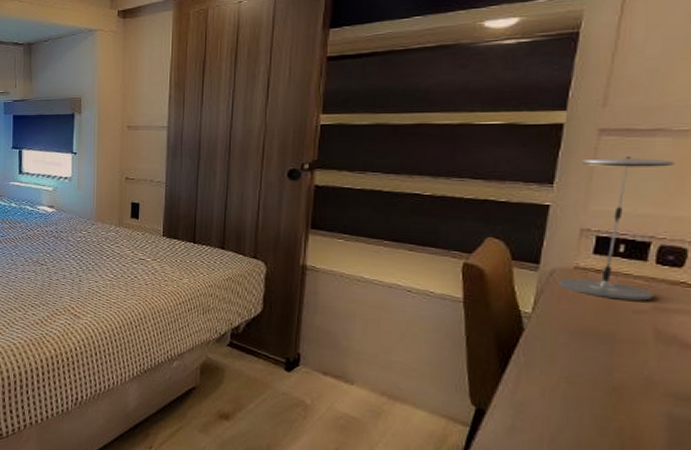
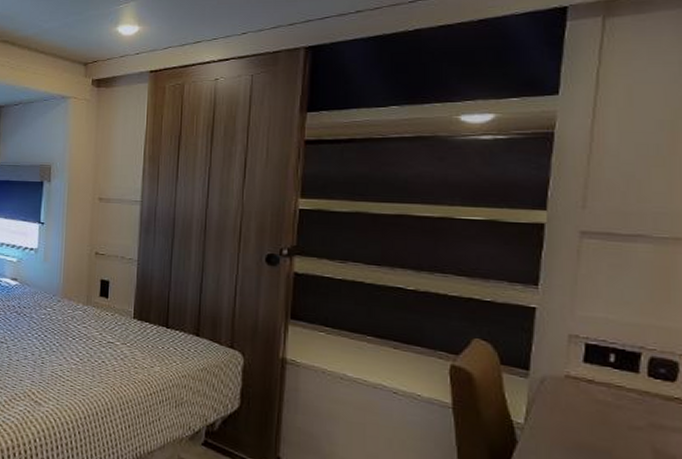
desk lamp: present [558,157,675,301] -> none [550,261,658,417]

